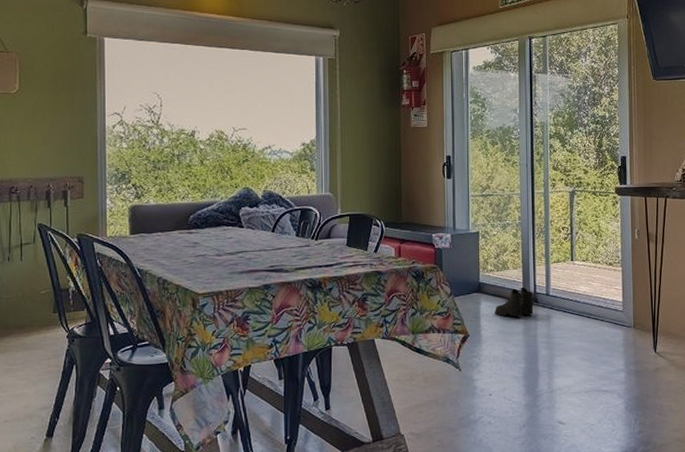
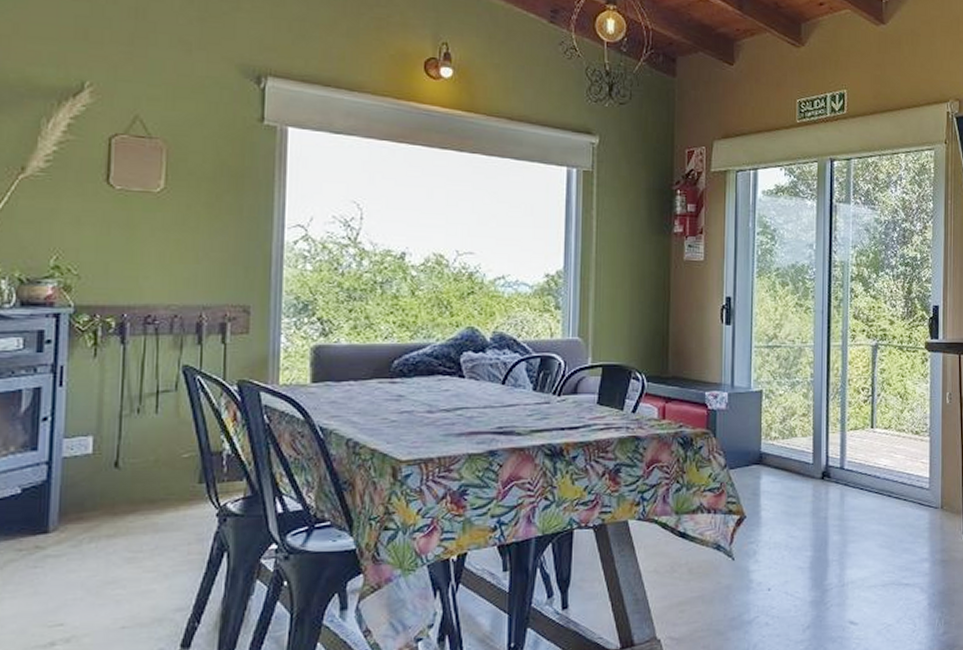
boots: present [495,288,535,317] -> none [778,459,826,495]

